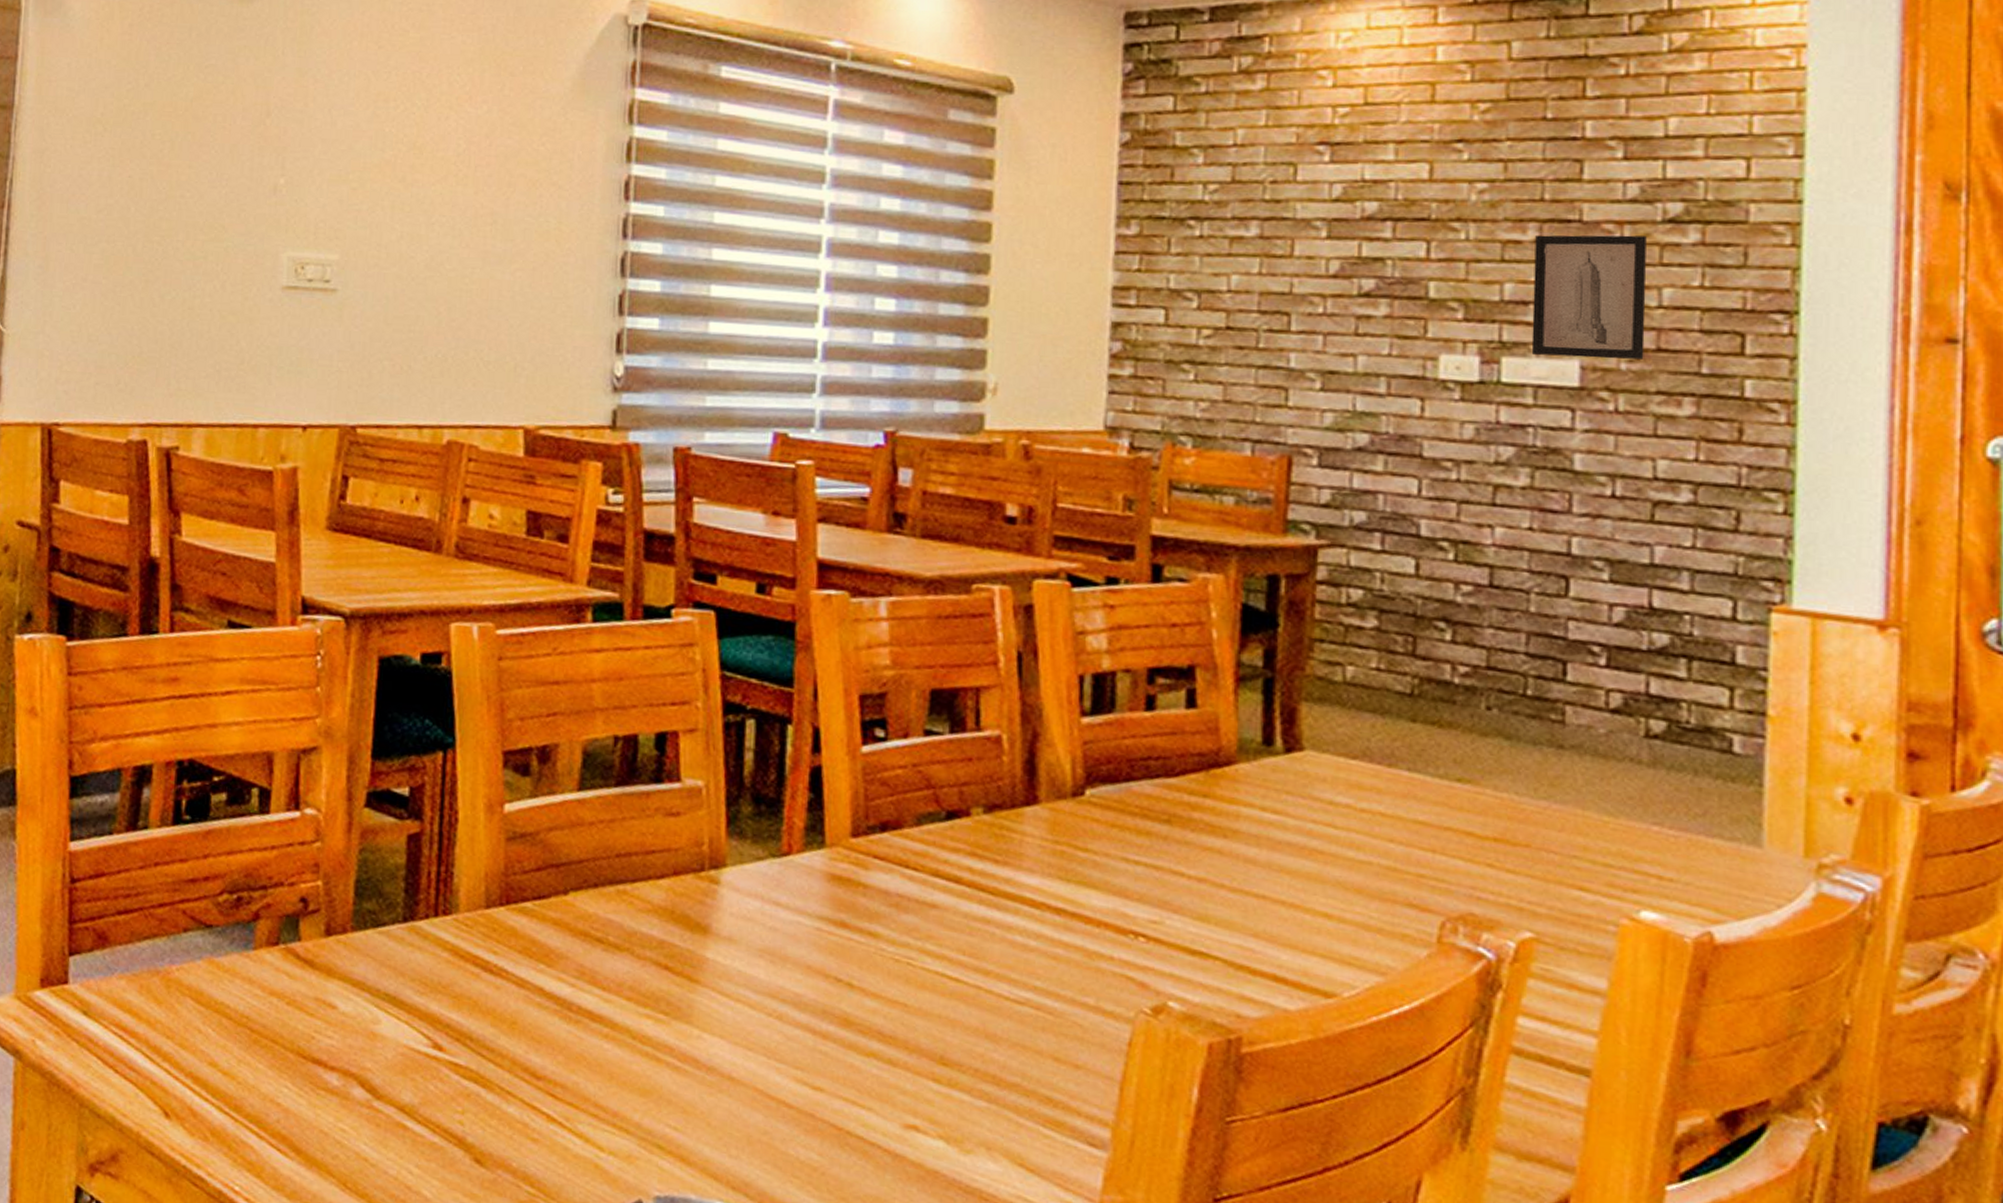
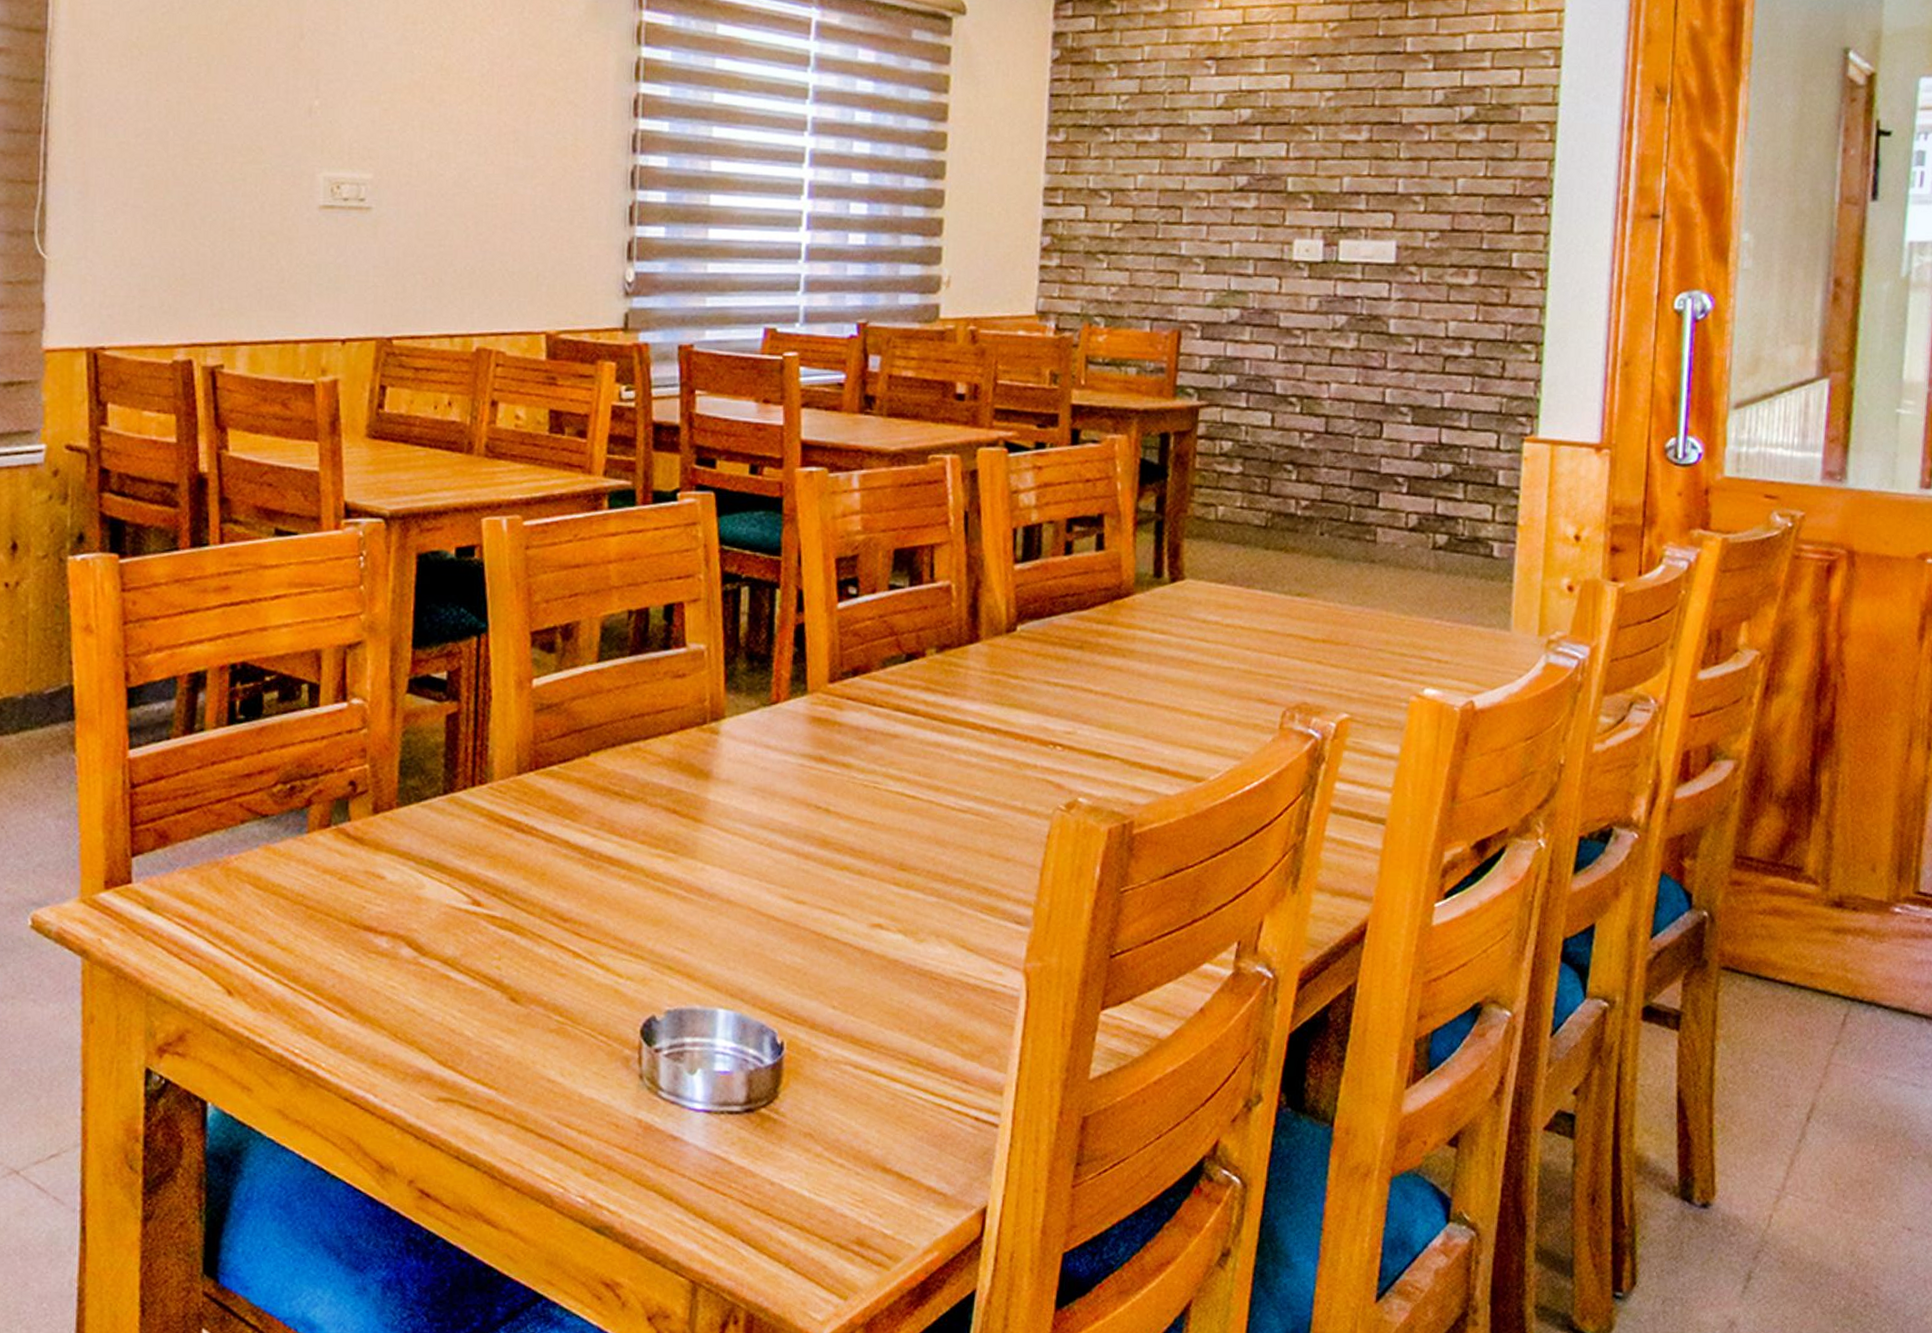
wall art: present [1531,235,1647,360] -> none [1361,134,1448,239]

